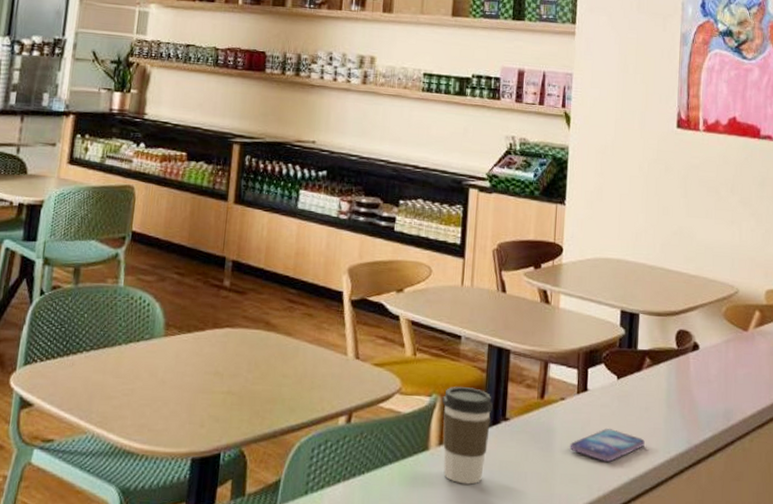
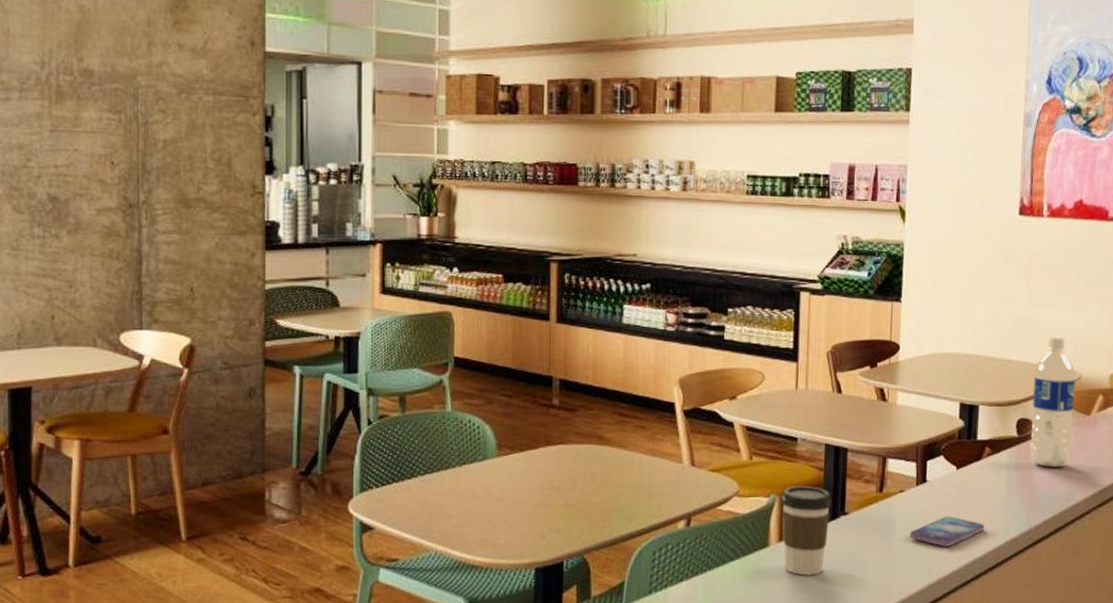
water bottle: none [689,248,732,384] -> present [1030,336,1075,468]

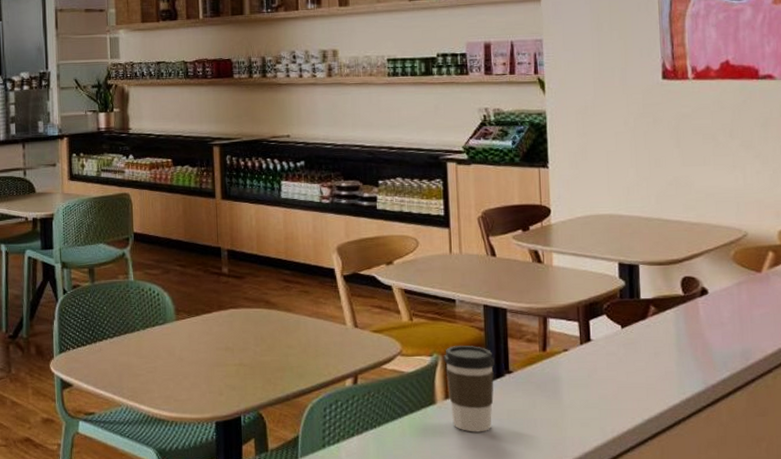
smartphone: present [909,516,984,547] -> none [578,375,657,405]
water bottle: present [1030,336,1075,468] -> none [695,195,744,326]

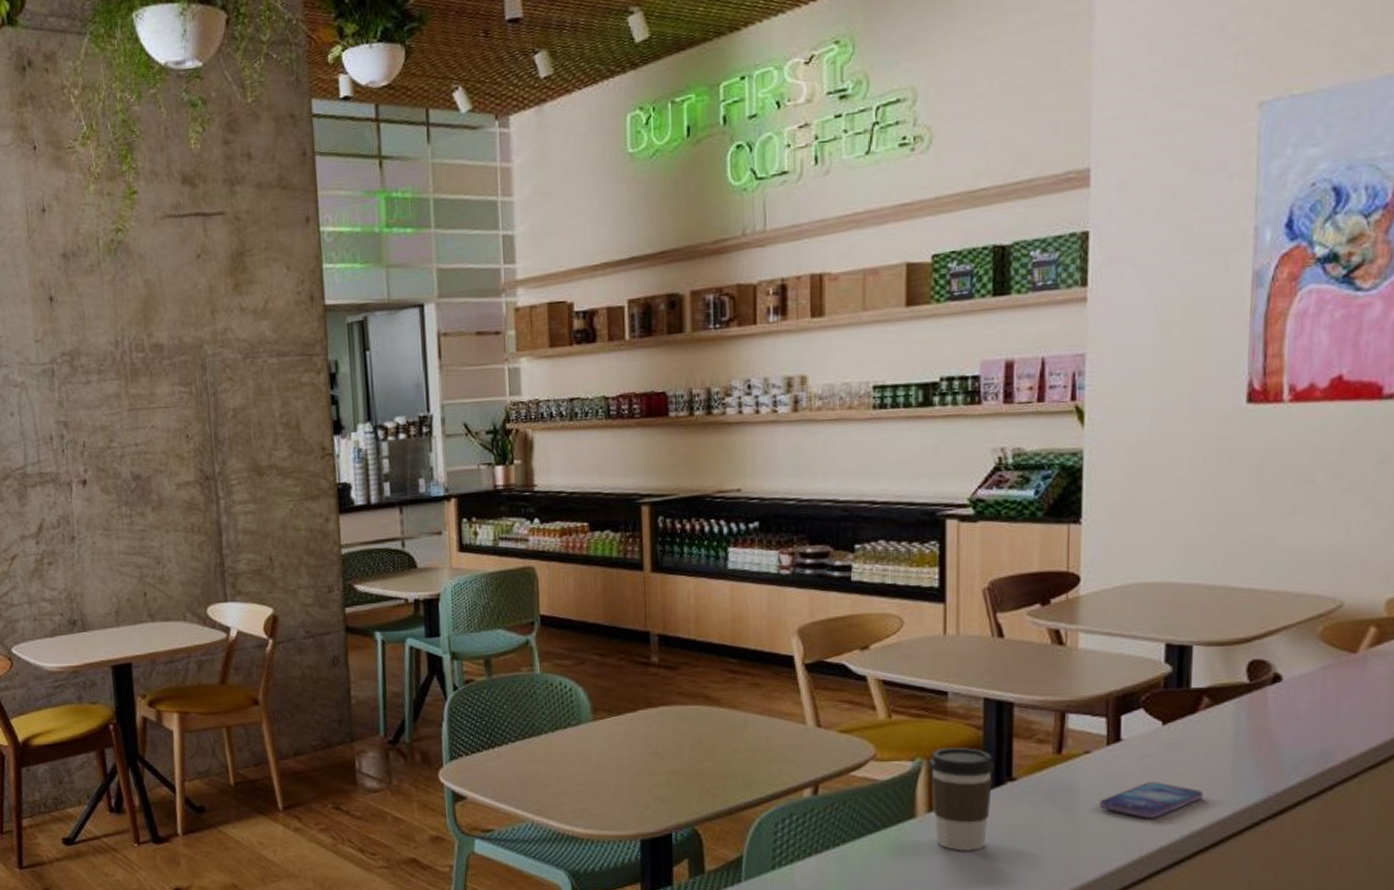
smartphone: none [578,375,657,405] -> present [1099,782,1203,818]

